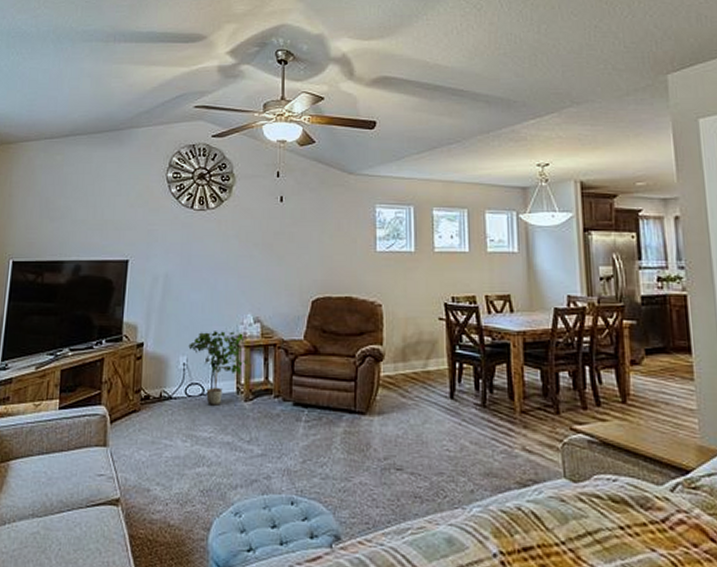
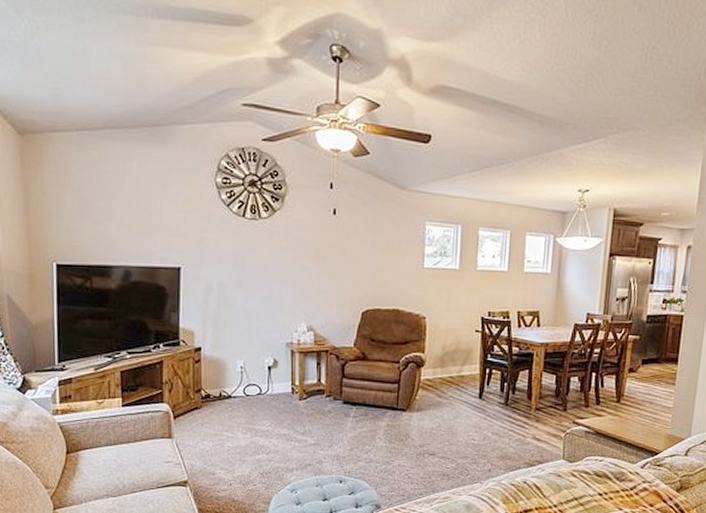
potted plant: present [188,331,247,406] -> none [245,338,301,404]

